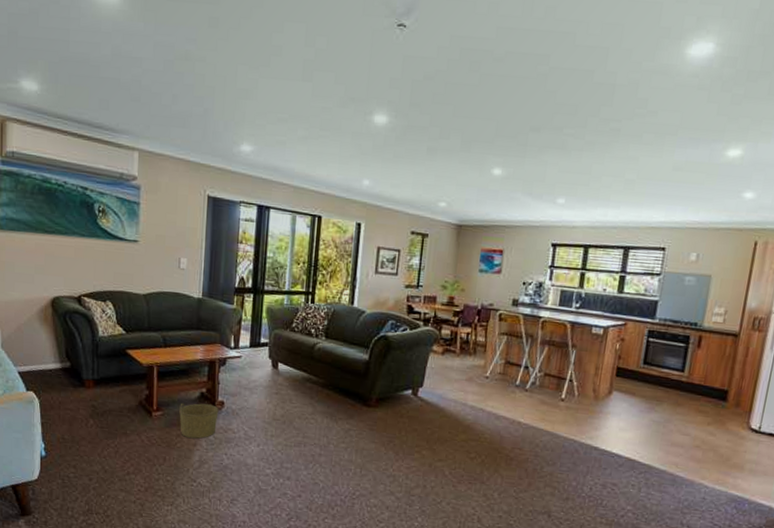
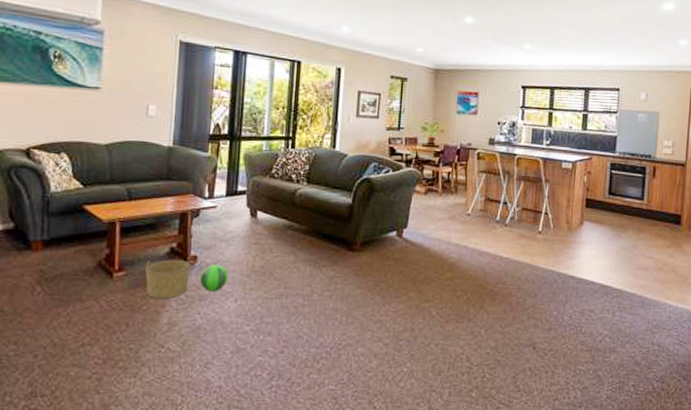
toy ball: none [226,410,252,436] -> present [200,264,228,292]

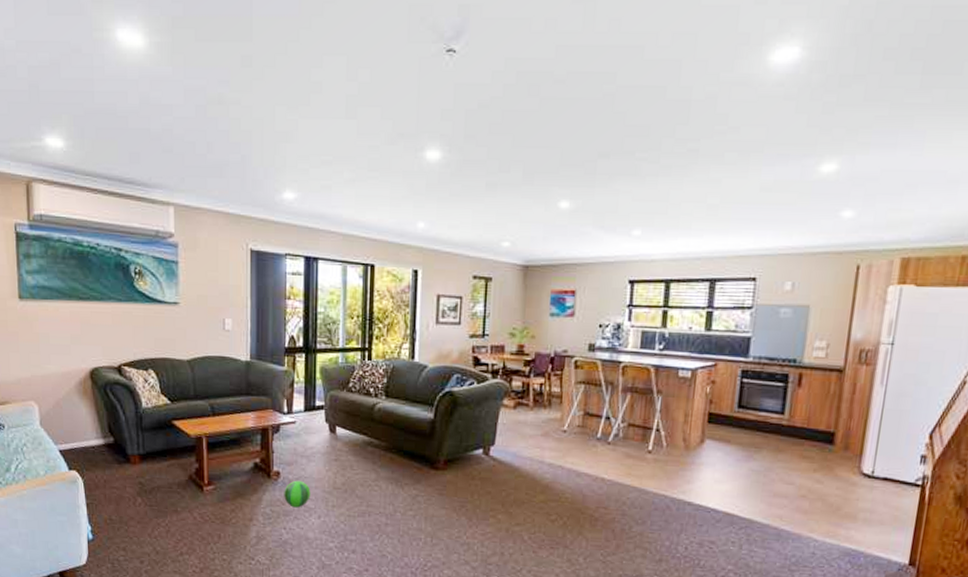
basket: present [145,259,191,300] -> none [232,475,275,514]

